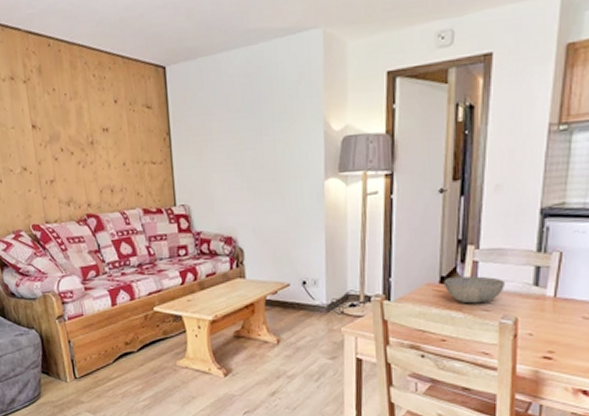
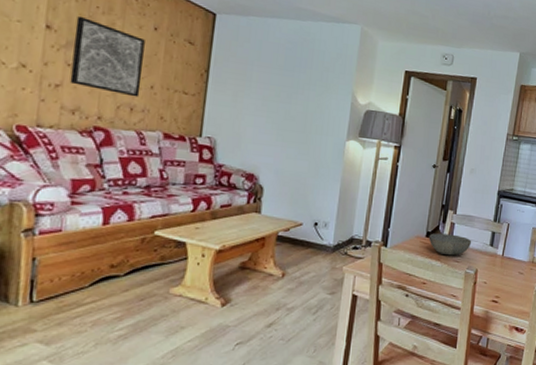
wall art: none [52,107,116,178] -> present [69,16,145,97]

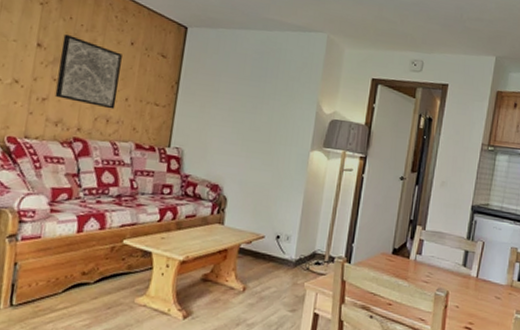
bowl: present [429,233,472,256] -> none [395,250,443,276]

